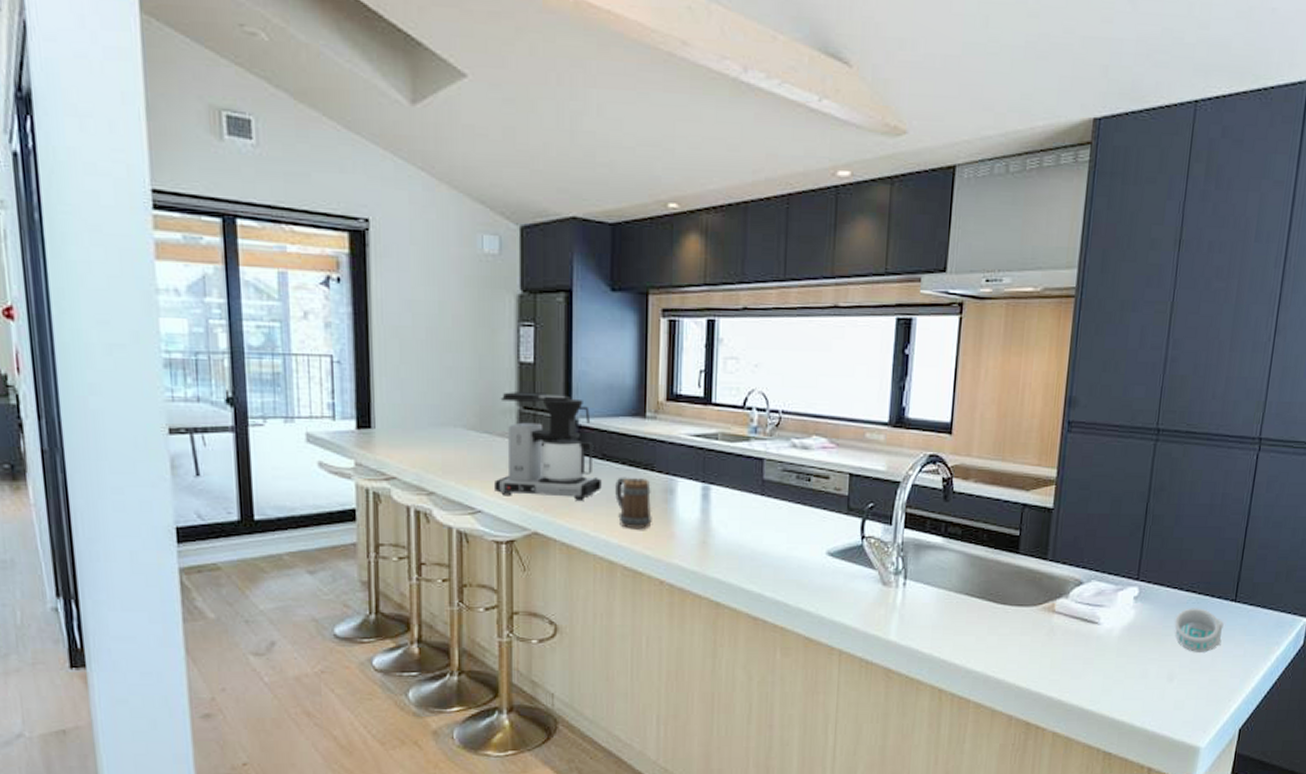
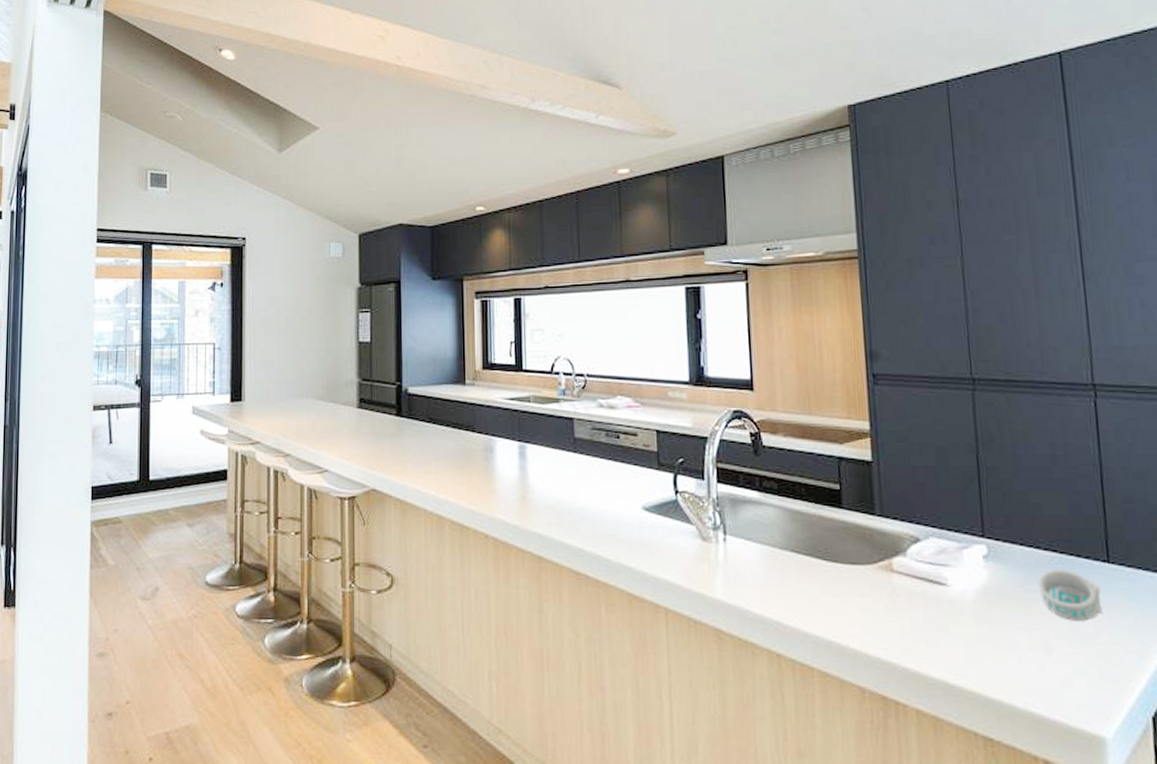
coffee maker: present [495,392,602,500] -> none [339,366,429,460]
mug: present [614,477,652,528] -> none [440,438,475,485]

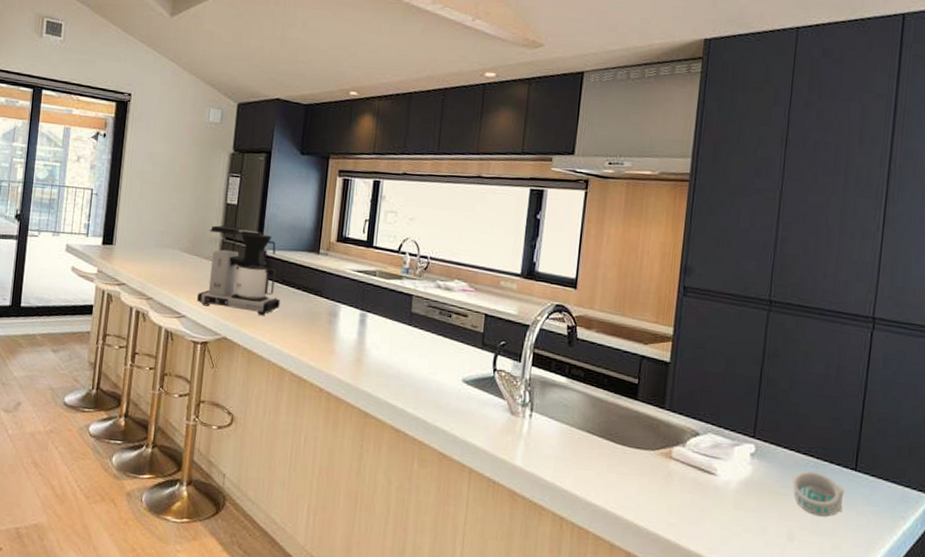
coffee maker: none [339,366,429,460] -> present [197,225,280,315]

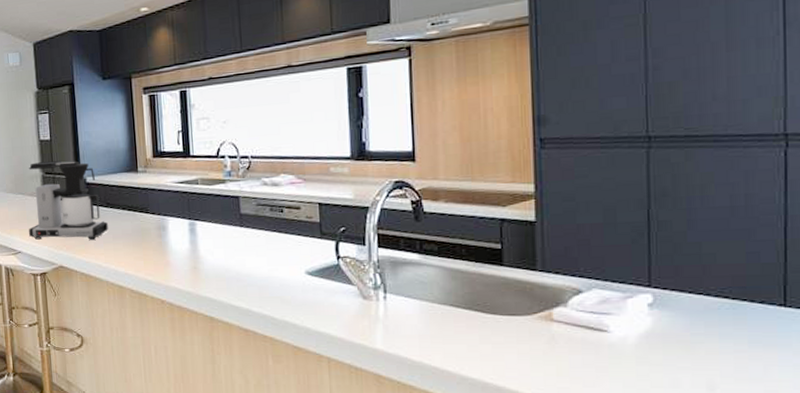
napkin ring: present [793,471,845,517] -> none [706,314,774,361]

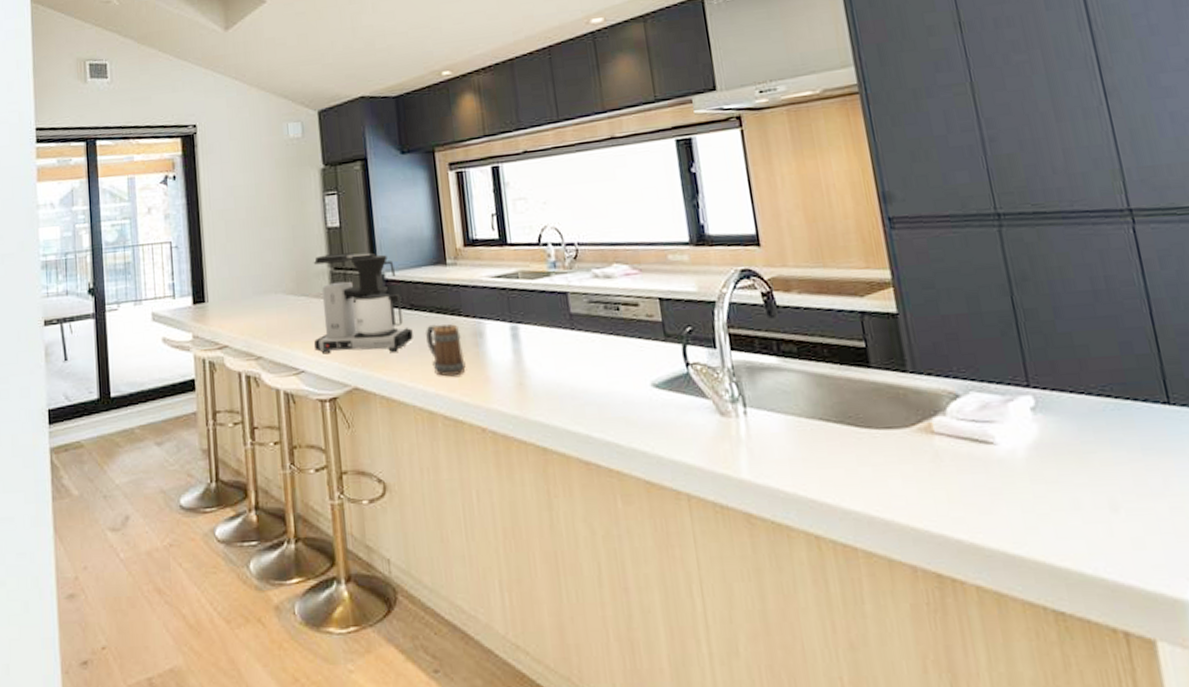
mug: none [118,219,150,259] -> present [424,324,466,376]

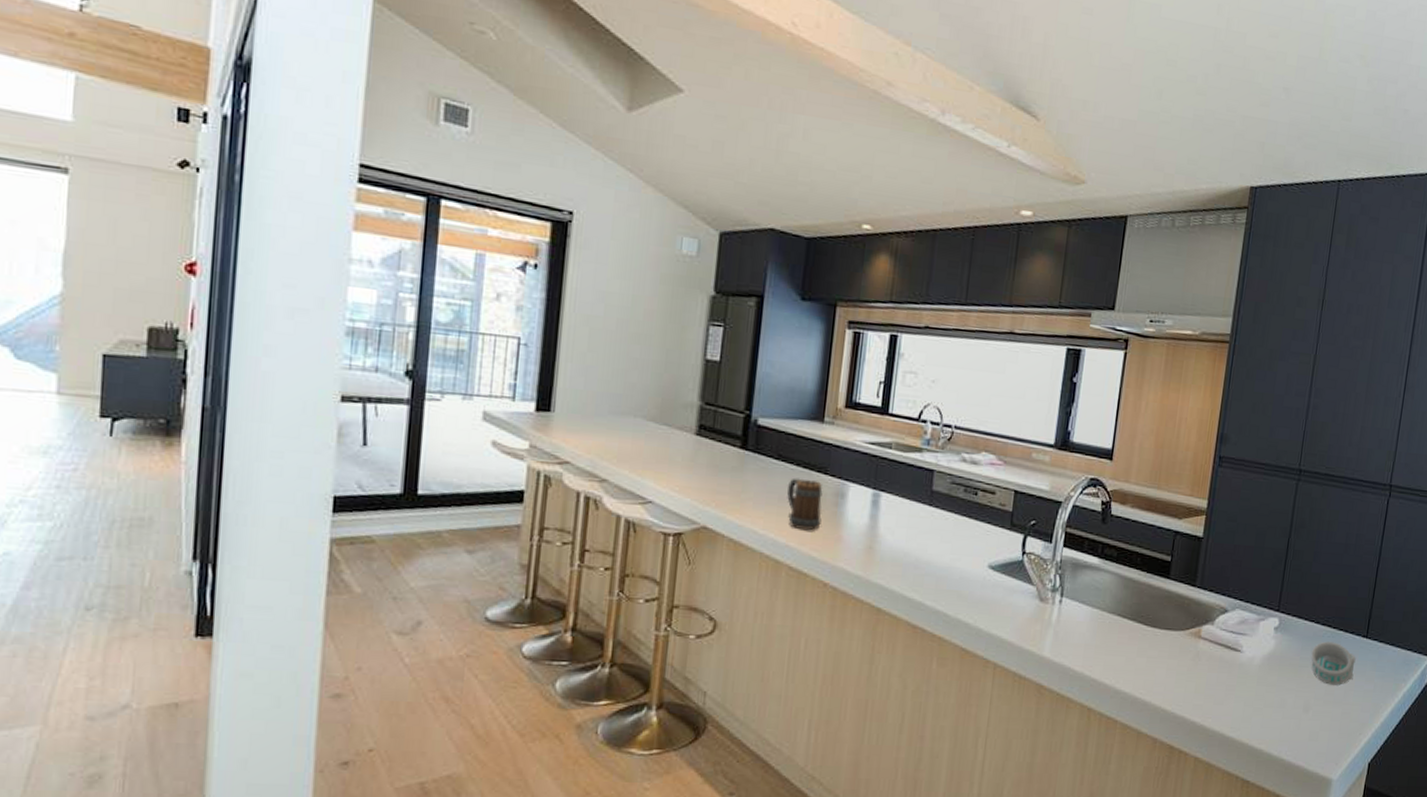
coffee maker: present [313,252,413,355] -> none [668,387,775,498]
napkin ring: none [1094,415,1170,473] -> present [1311,641,1356,685]

